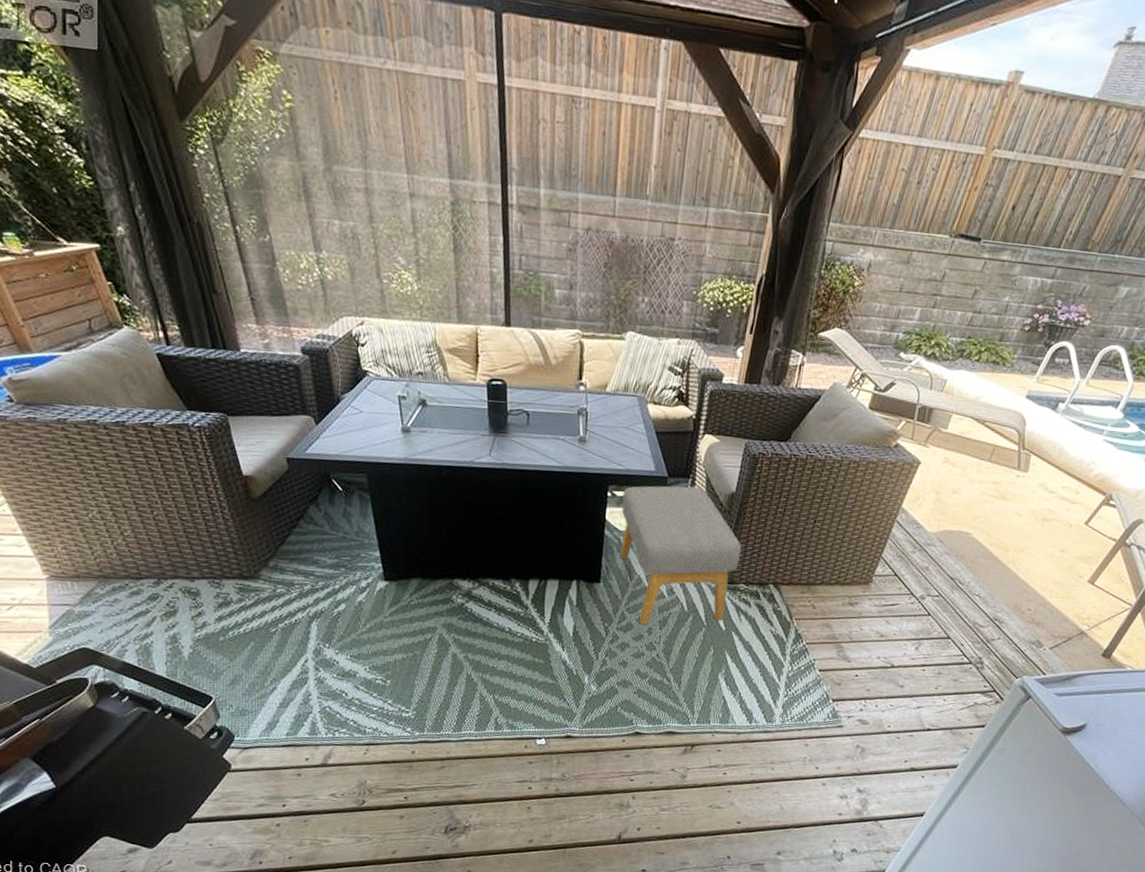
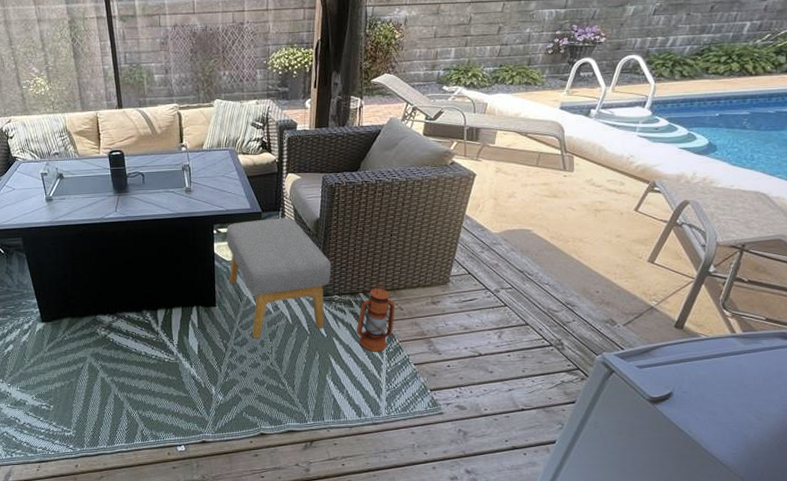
lantern: none [760,575,808,653] -> present [357,283,396,352]

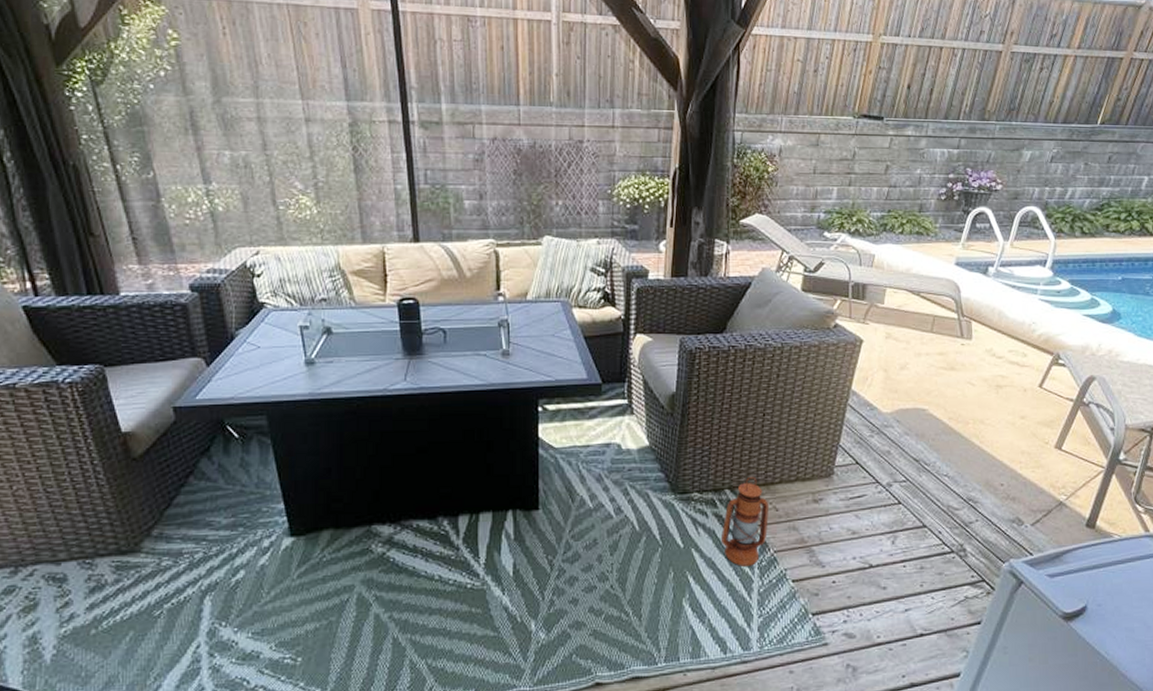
footstool: present [226,217,332,339] -> none [555,391,690,553]

